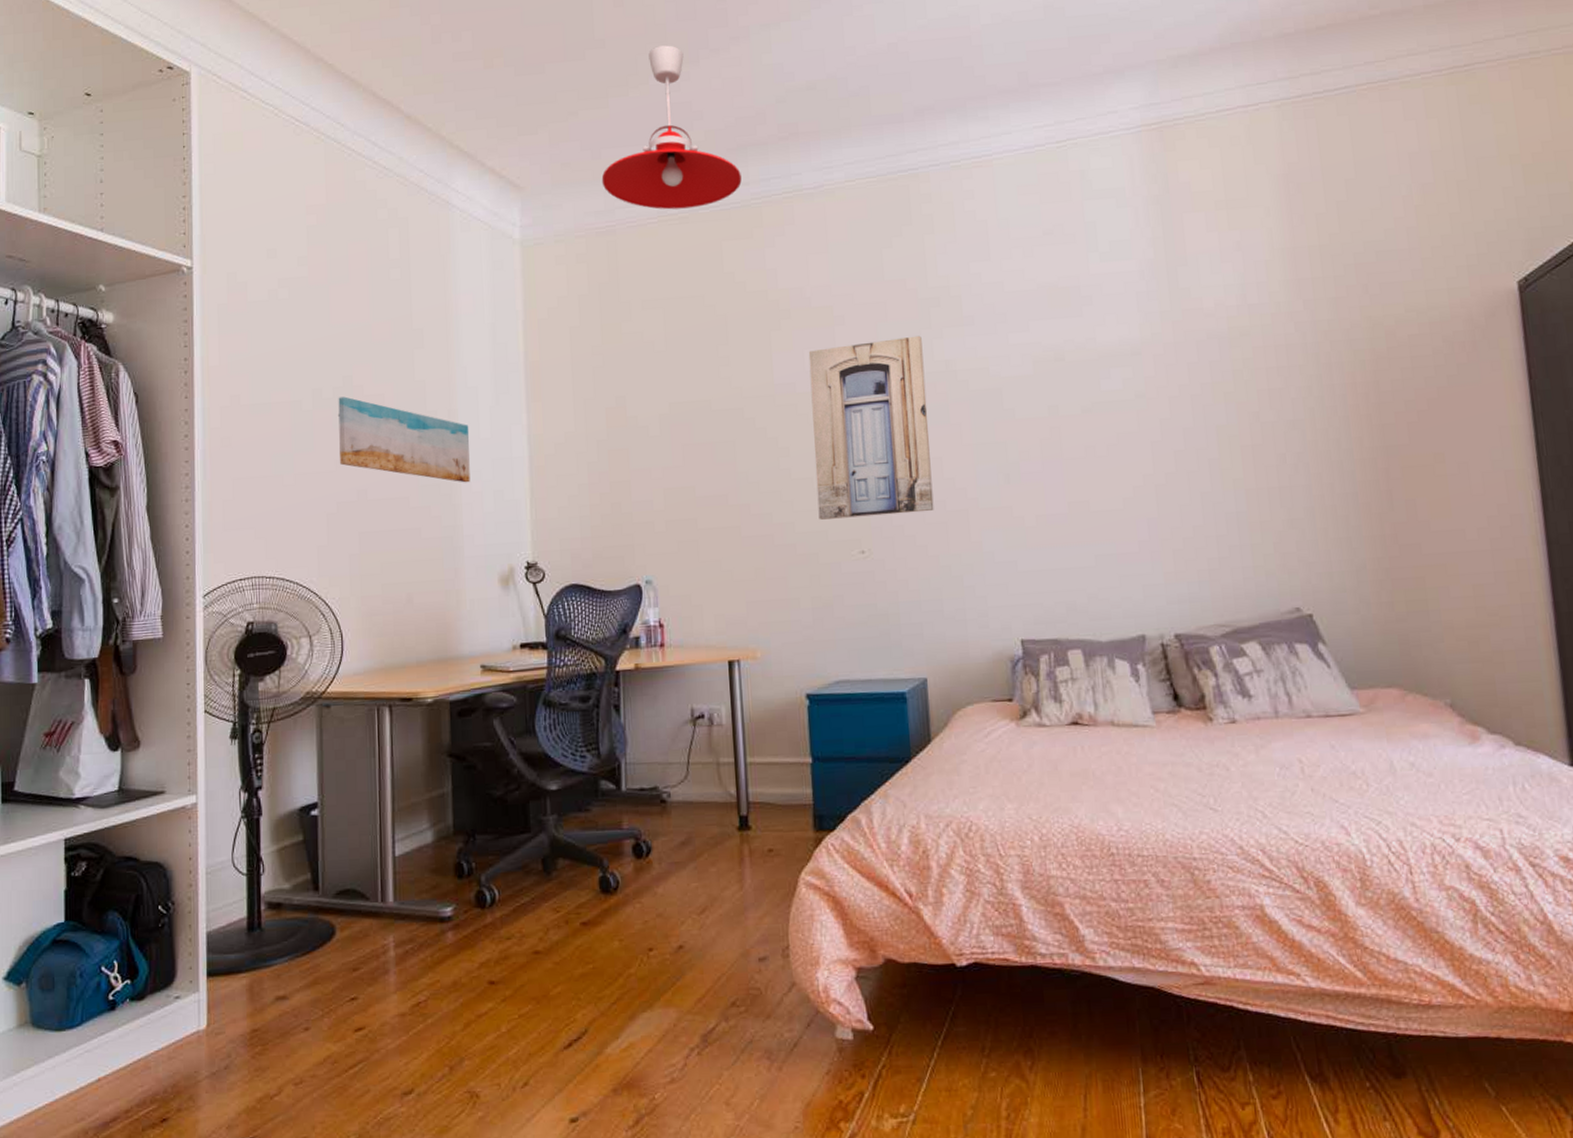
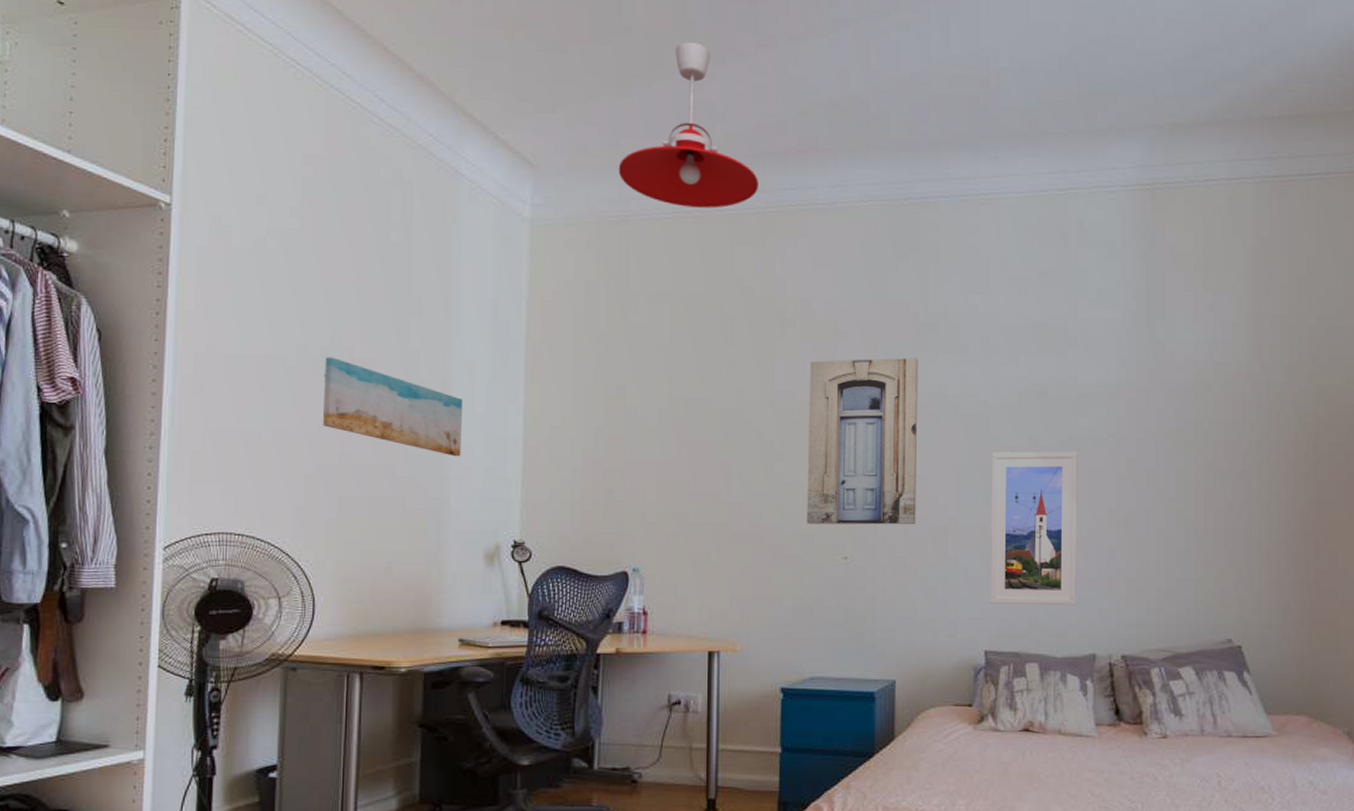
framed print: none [1009,416,1118,589] -> present [989,451,1078,606]

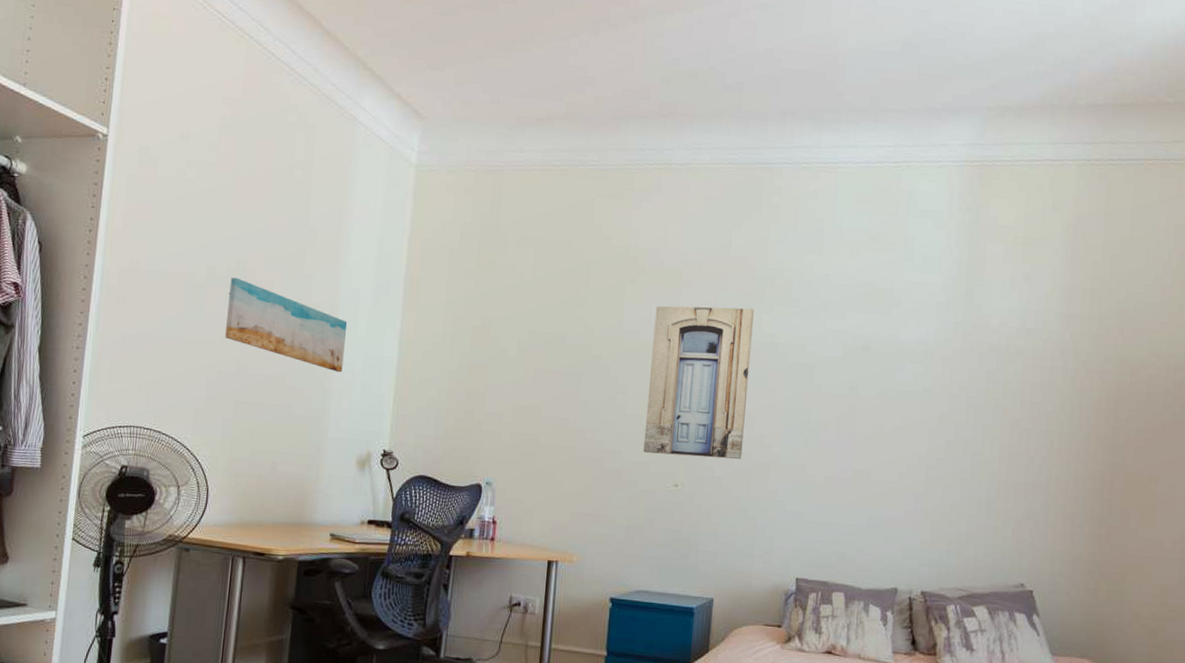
pendant light: present [618,42,758,208] -> none [496,12,621,163]
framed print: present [989,451,1078,606] -> none [803,398,894,543]

